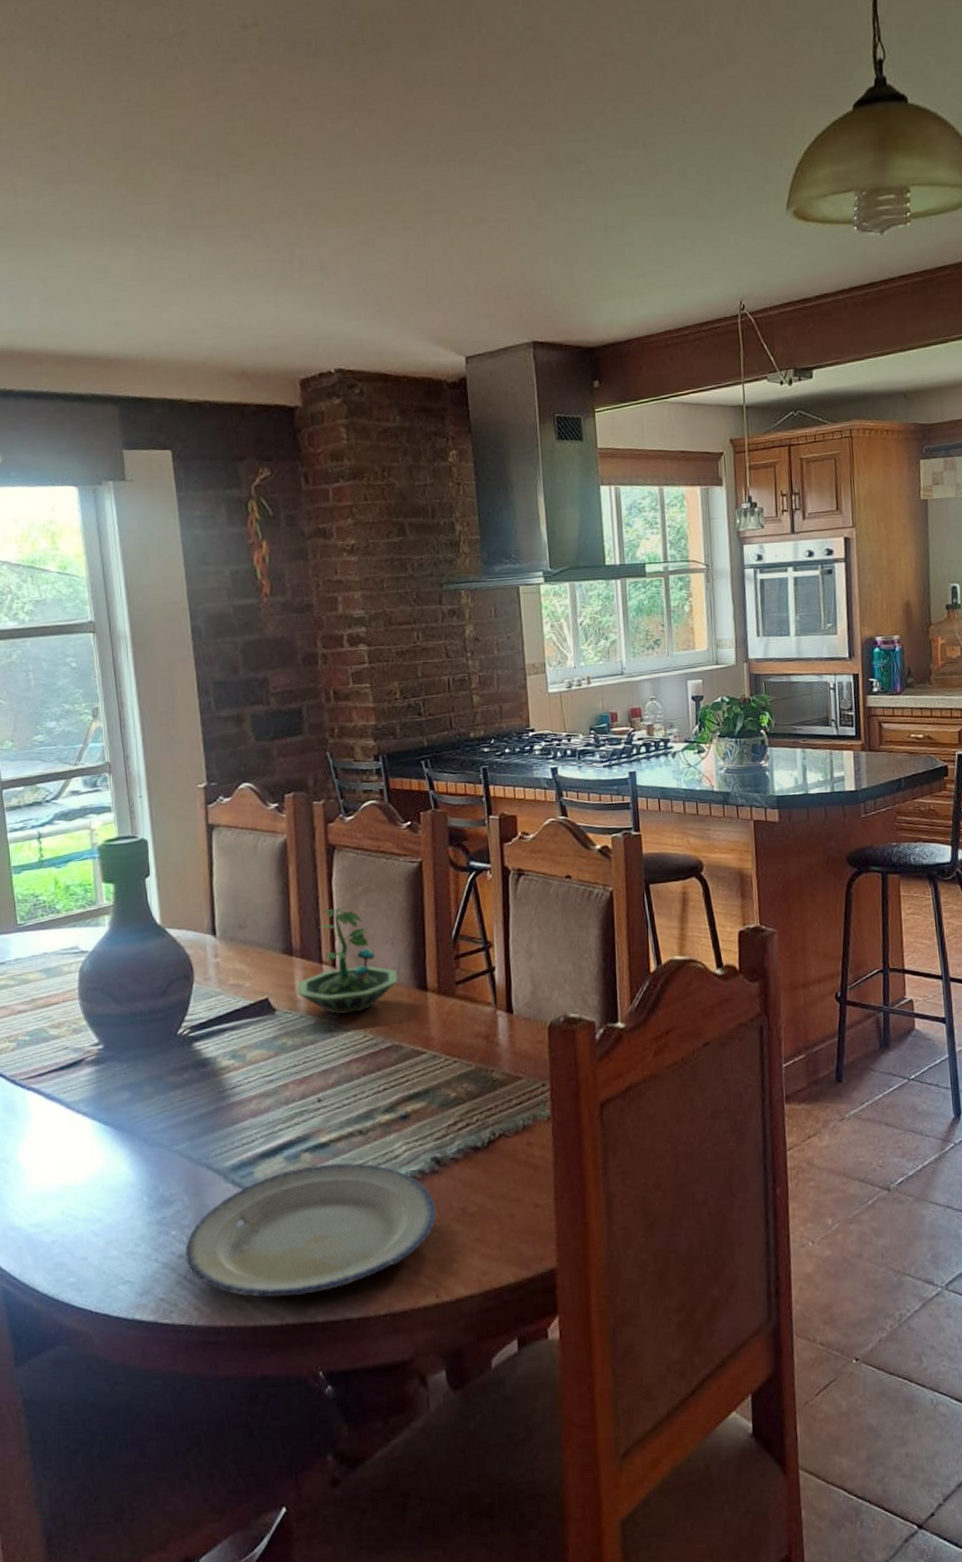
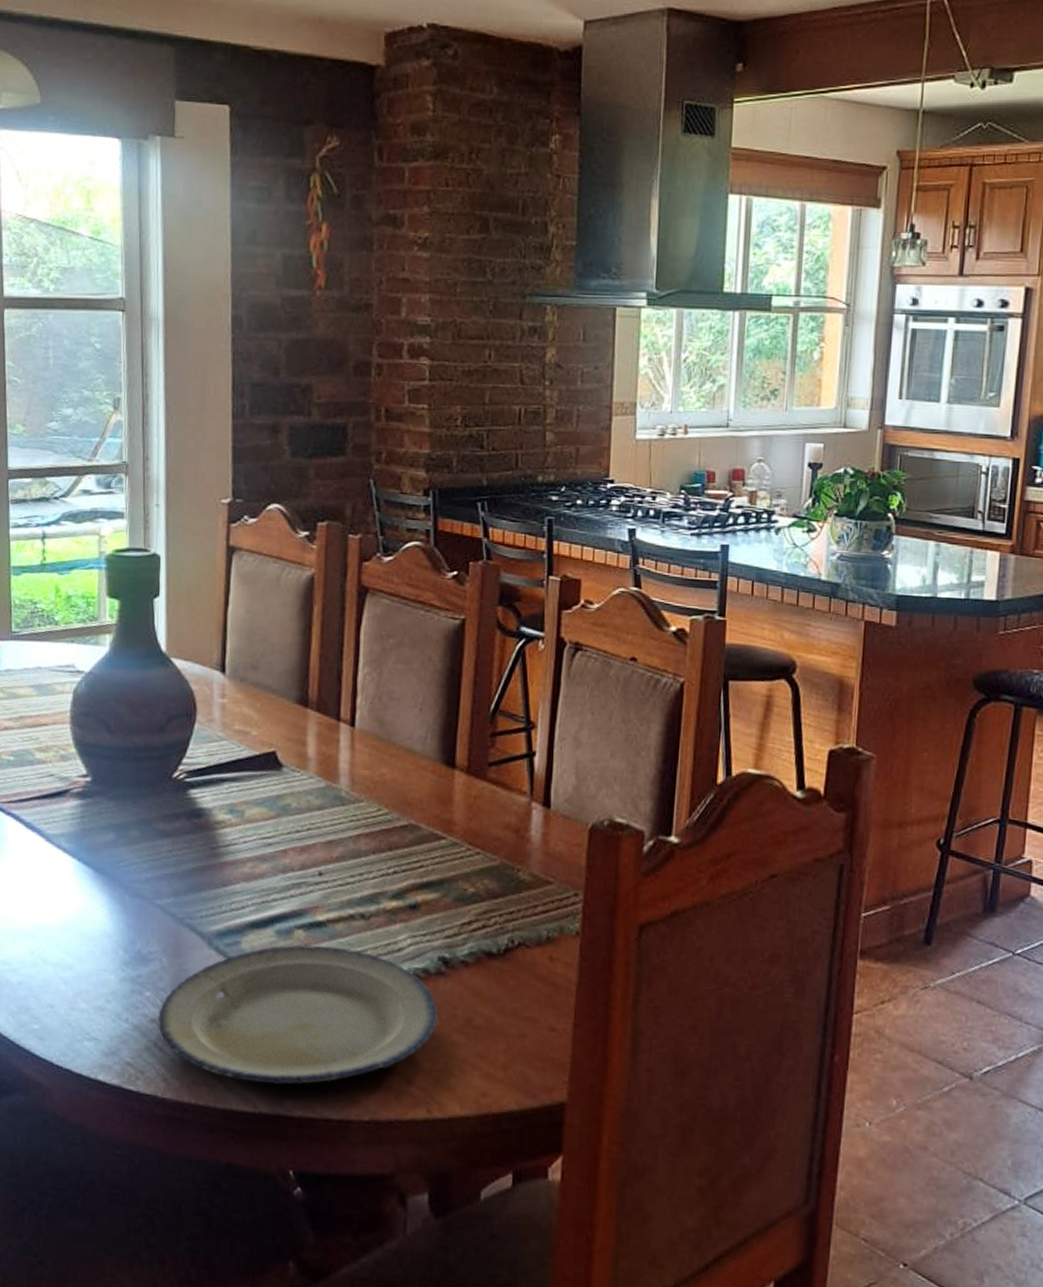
terrarium: present [297,907,398,1015] -> none [308,659,424,782]

